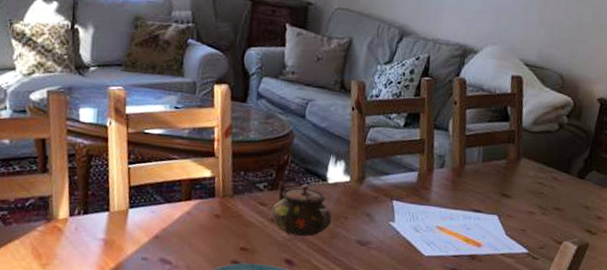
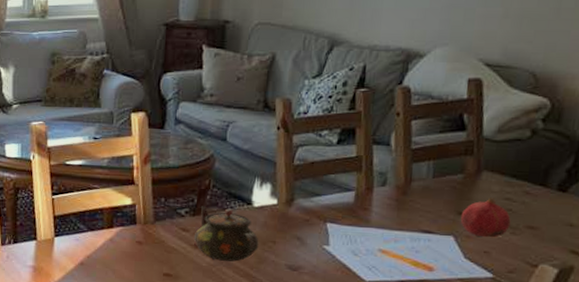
fruit: none [503,181,543,218] -> present [460,196,511,238]

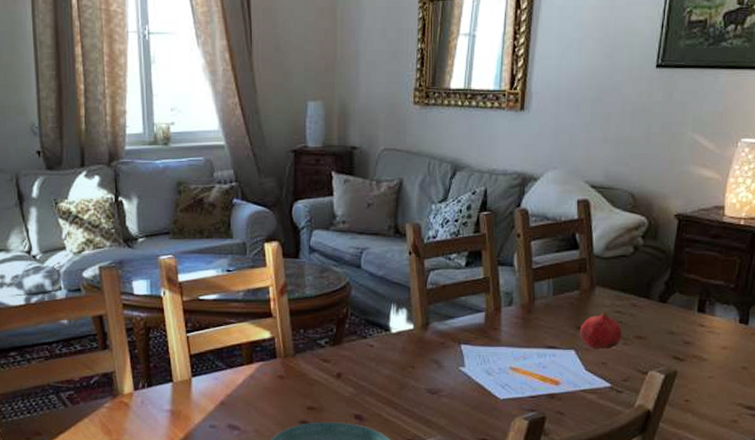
teapot: present [193,206,259,262] -> none [335,335,399,390]

